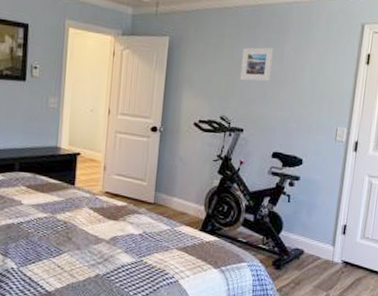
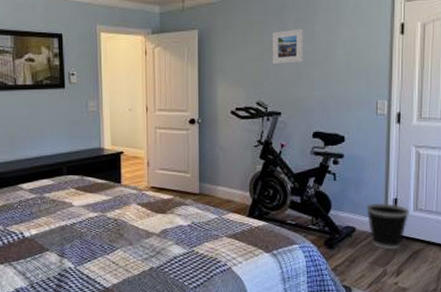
wastebasket: none [316,228,357,276] -> present [366,203,410,250]

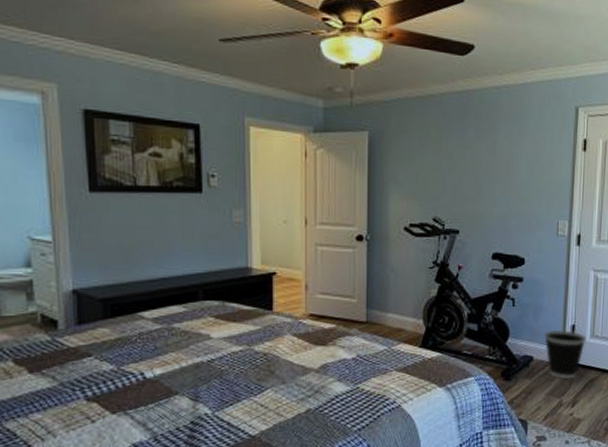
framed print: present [272,28,303,64] -> none [451,137,485,176]

